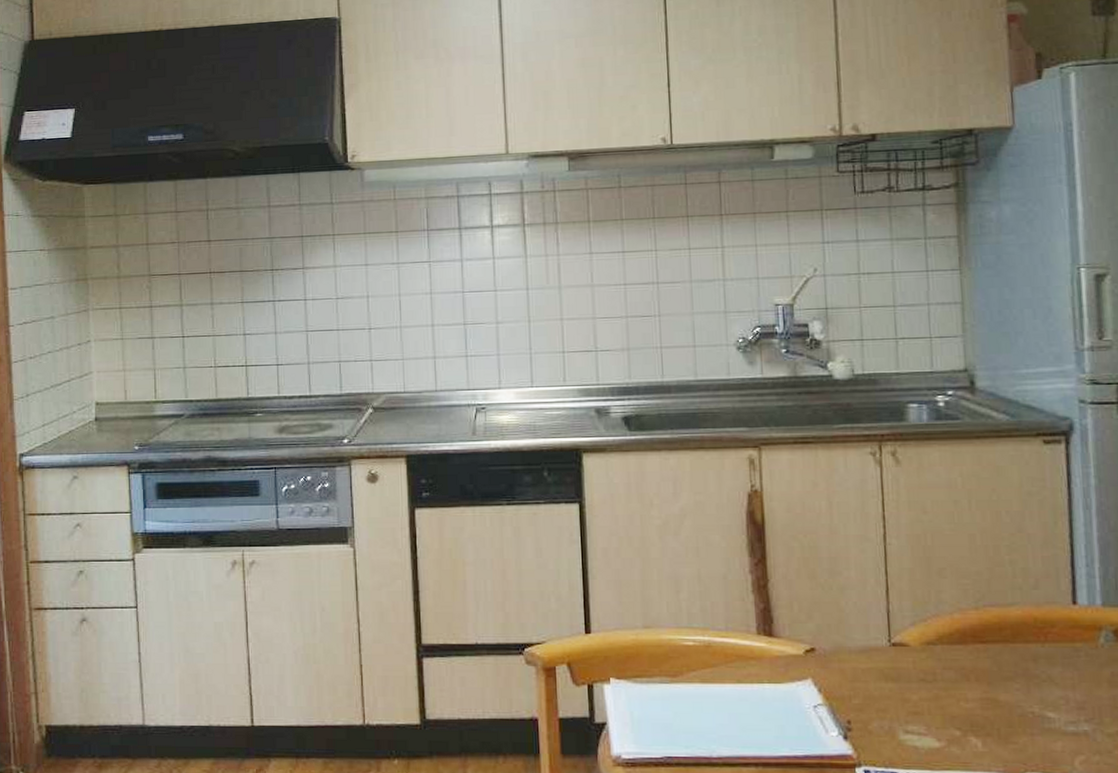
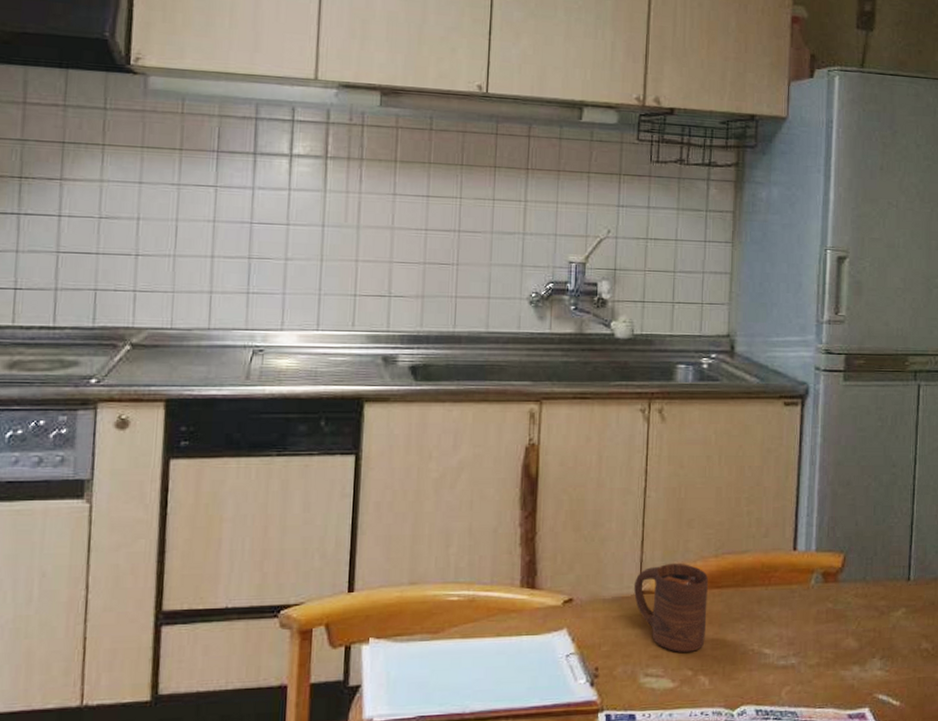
cup: none [882,614,973,710] -> present [633,563,708,652]

